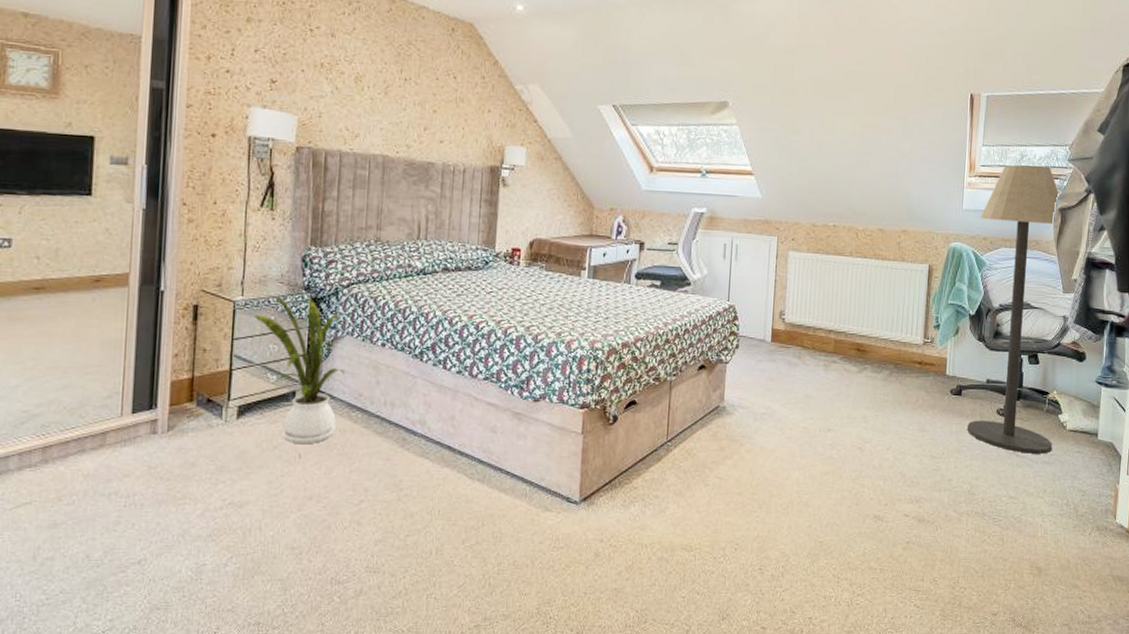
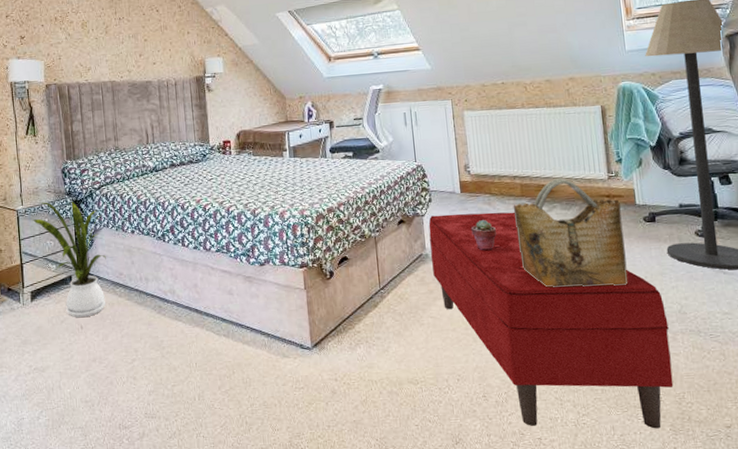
bench: none [727,364,956,613] -> present [428,212,674,429]
potted succulent: none [775,375,803,409] -> present [471,220,497,251]
grocery bag: none [822,338,931,459] -> present [513,178,628,288]

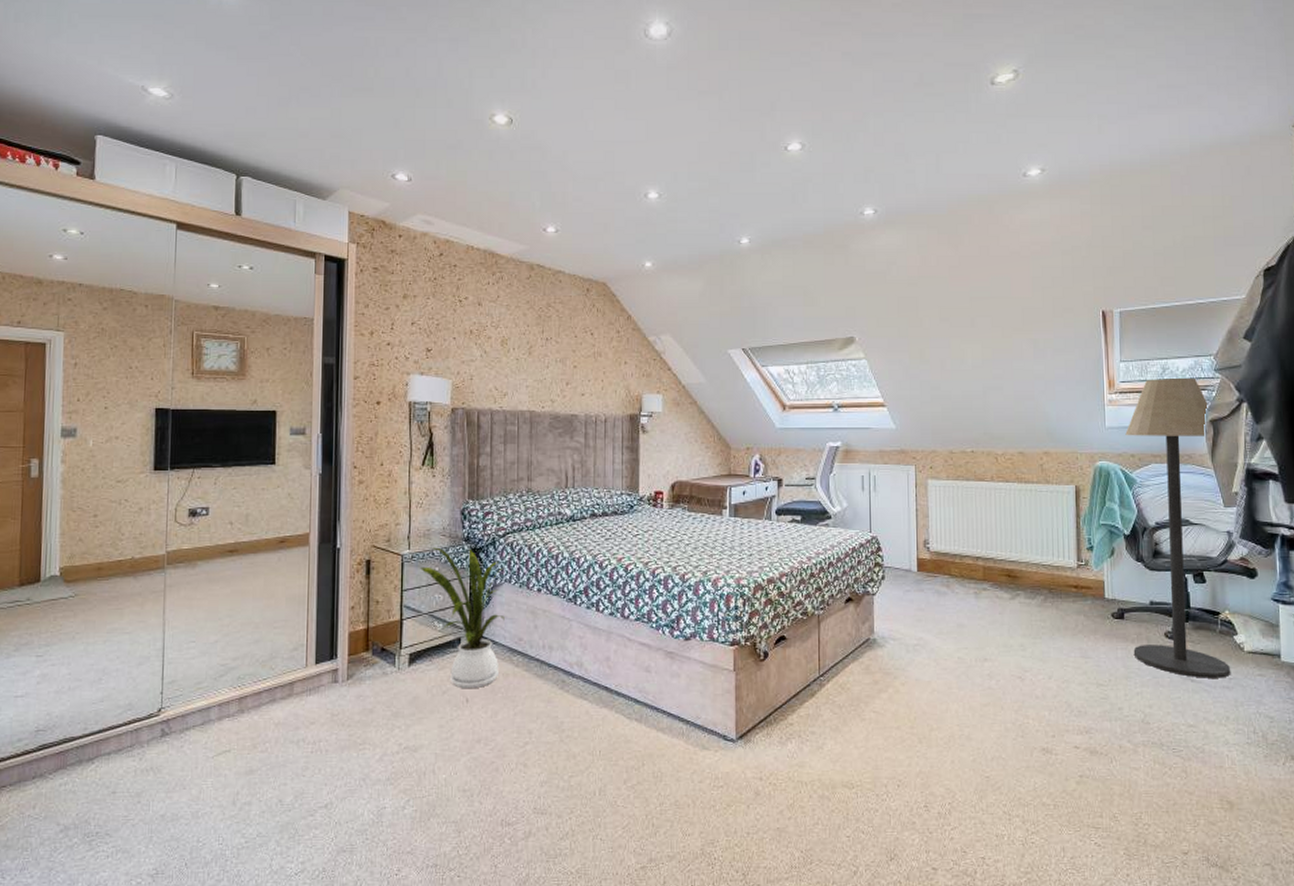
bench: present [428,212,674,429] -> none [878,595,1131,852]
potted succulent: present [471,220,497,251] -> none [926,604,954,640]
grocery bag: present [513,178,628,288] -> none [973,563,1091,688]

